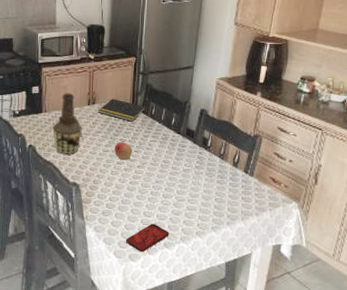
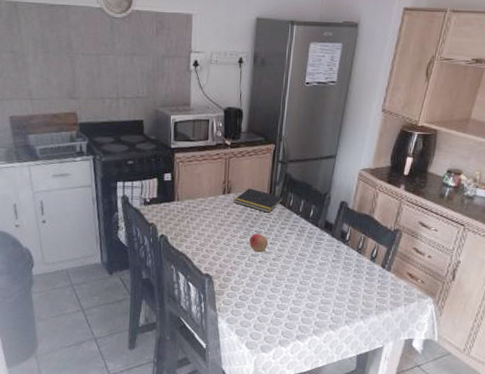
bottle: present [52,93,84,154] -> none [185,181,218,245]
smartphone: present [126,223,169,253] -> none [258,316,302,345]

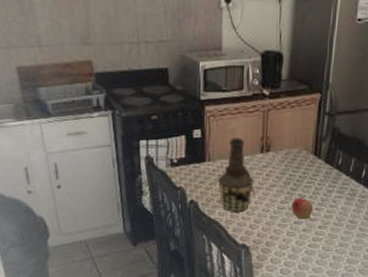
bottle: none [185,181,218,245] -> present [218,138,255,211]
notepad: present [233,188,284,213] -> none [272,145,331,174]

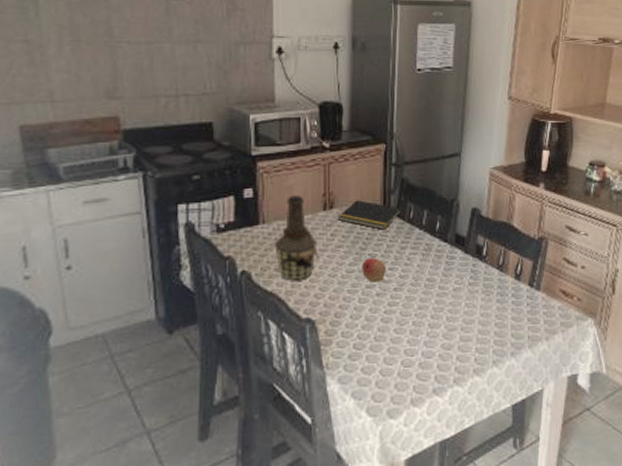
notepad: none [272,145,331,174] -> present [337,200,402,230]

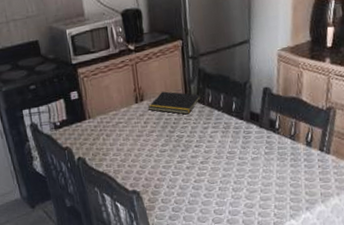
bottle: present [274,195,319,280] -> none [100,92,137,162]
fruit: present [362,258,387,283] -> none [172,138,194,159]

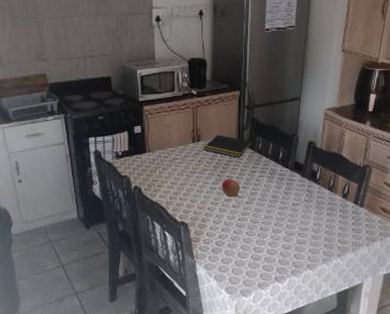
fruit: none [172,138,194,159] -> present [222,179,241,197]

